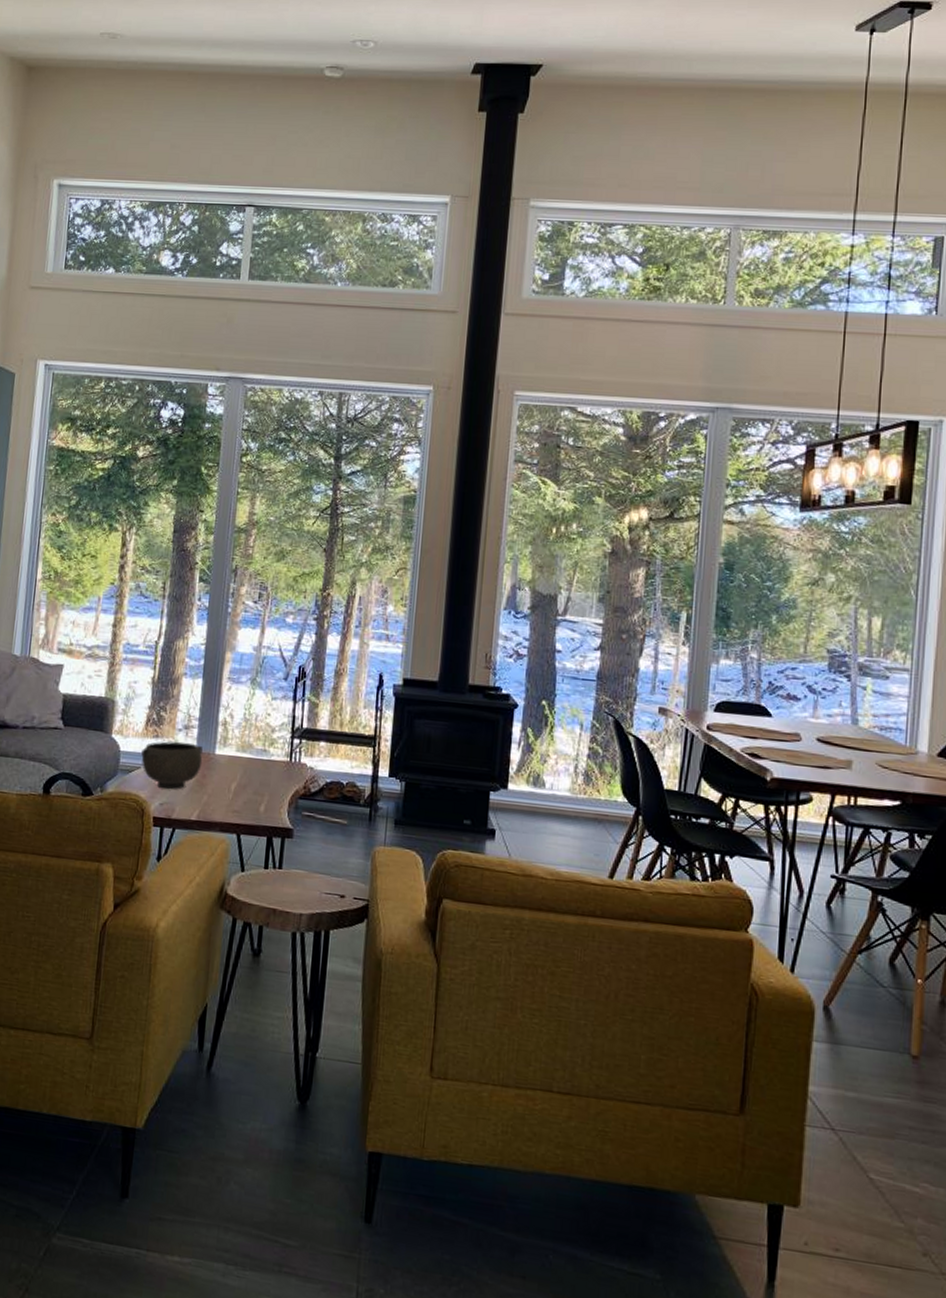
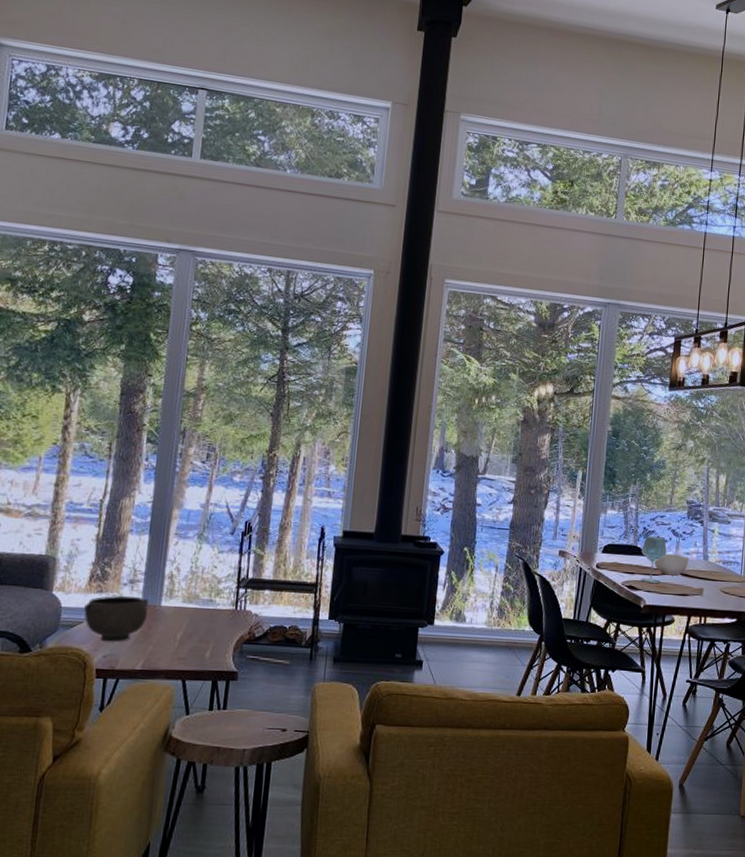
wine glass: none [766,692,800,752] -> present [641,536,667,583]
bowl: none [783,714,833,743] -> present [654,553,690,576]

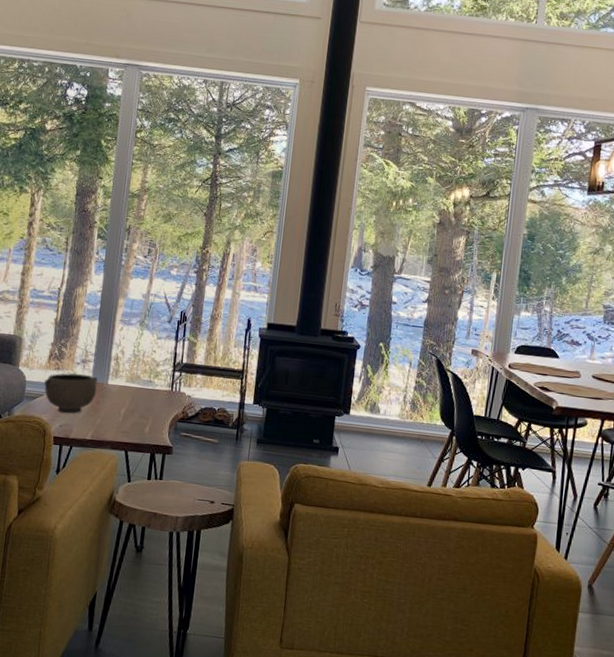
wine glass: present [641,536,667,583] -> none [554,339,581,386]
bowl: present [654,553,690,576] -> none [567,357,605,380]

